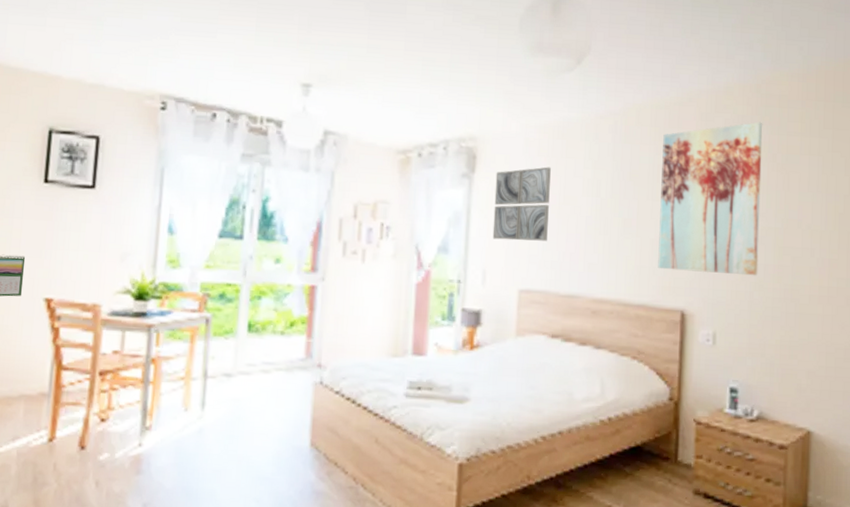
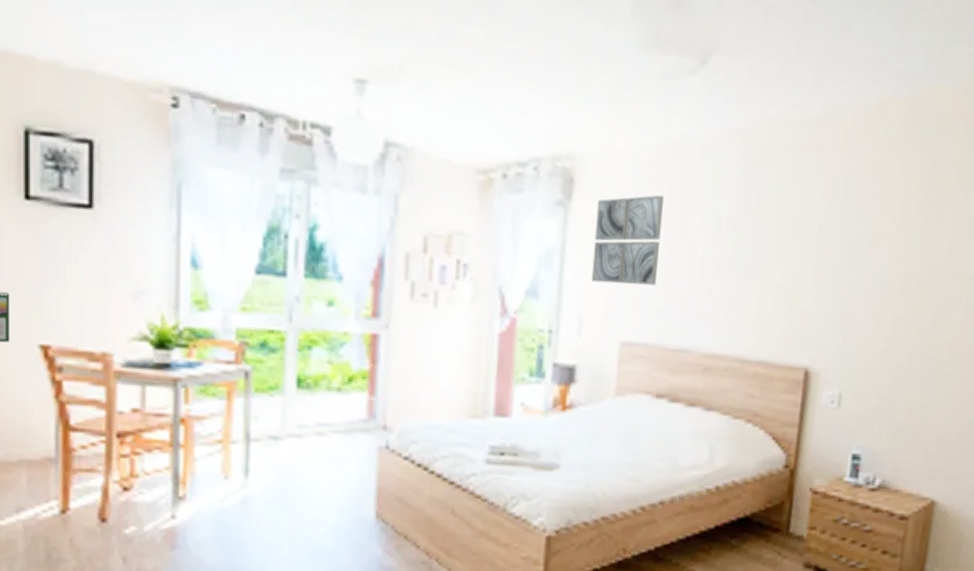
wall art: present [658,121,763,276] -> none [782,146,918,330]

